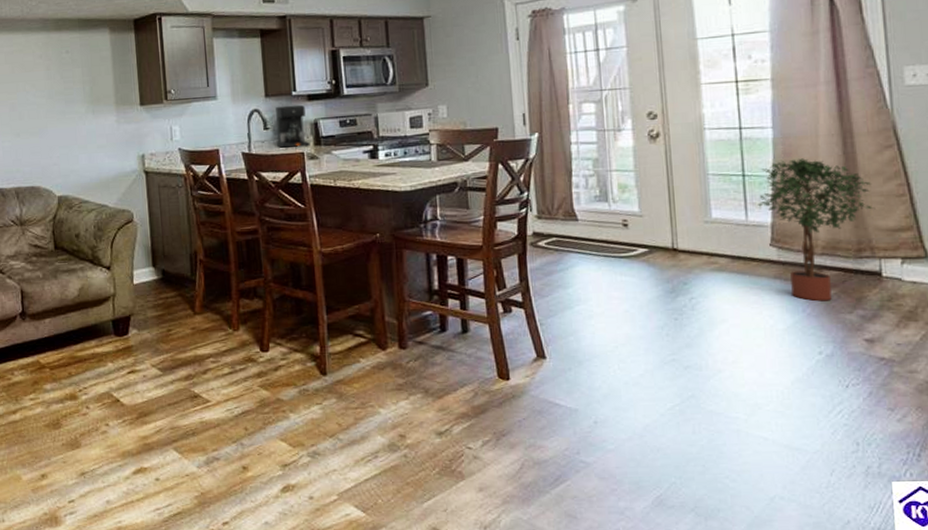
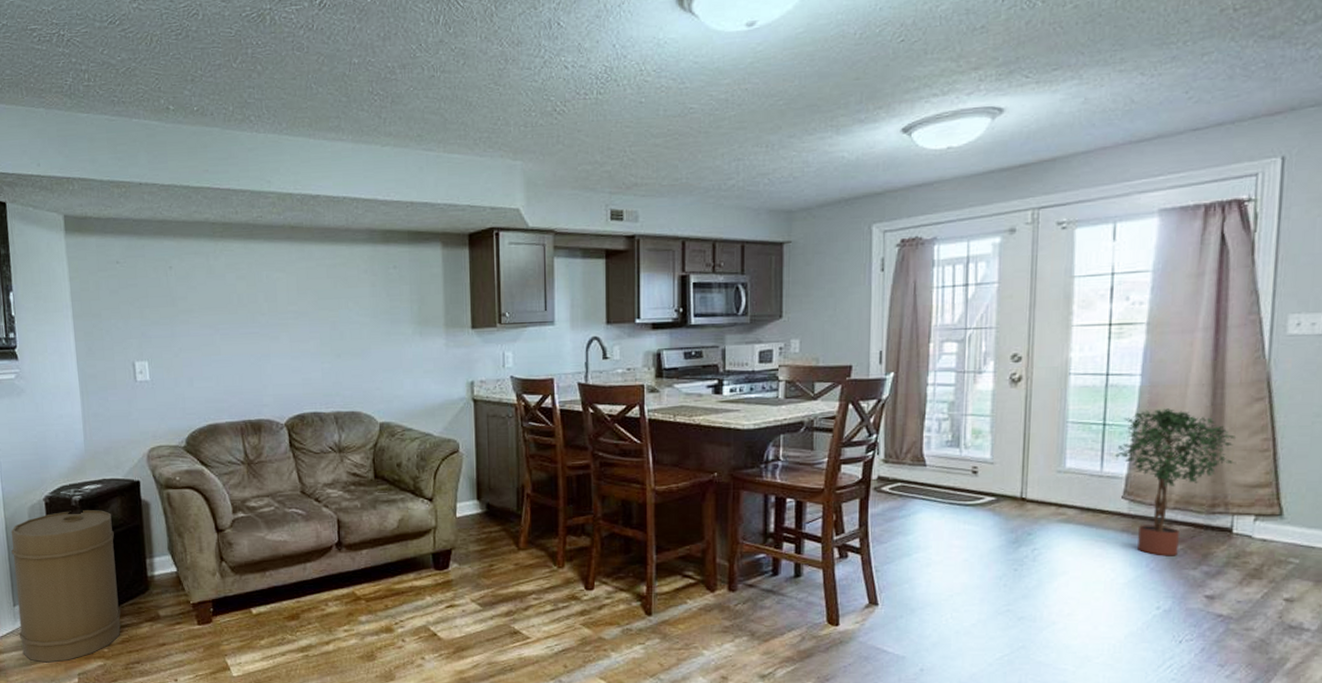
coffee maker: present [276,104,310,149] -> none [616,333,651,380]

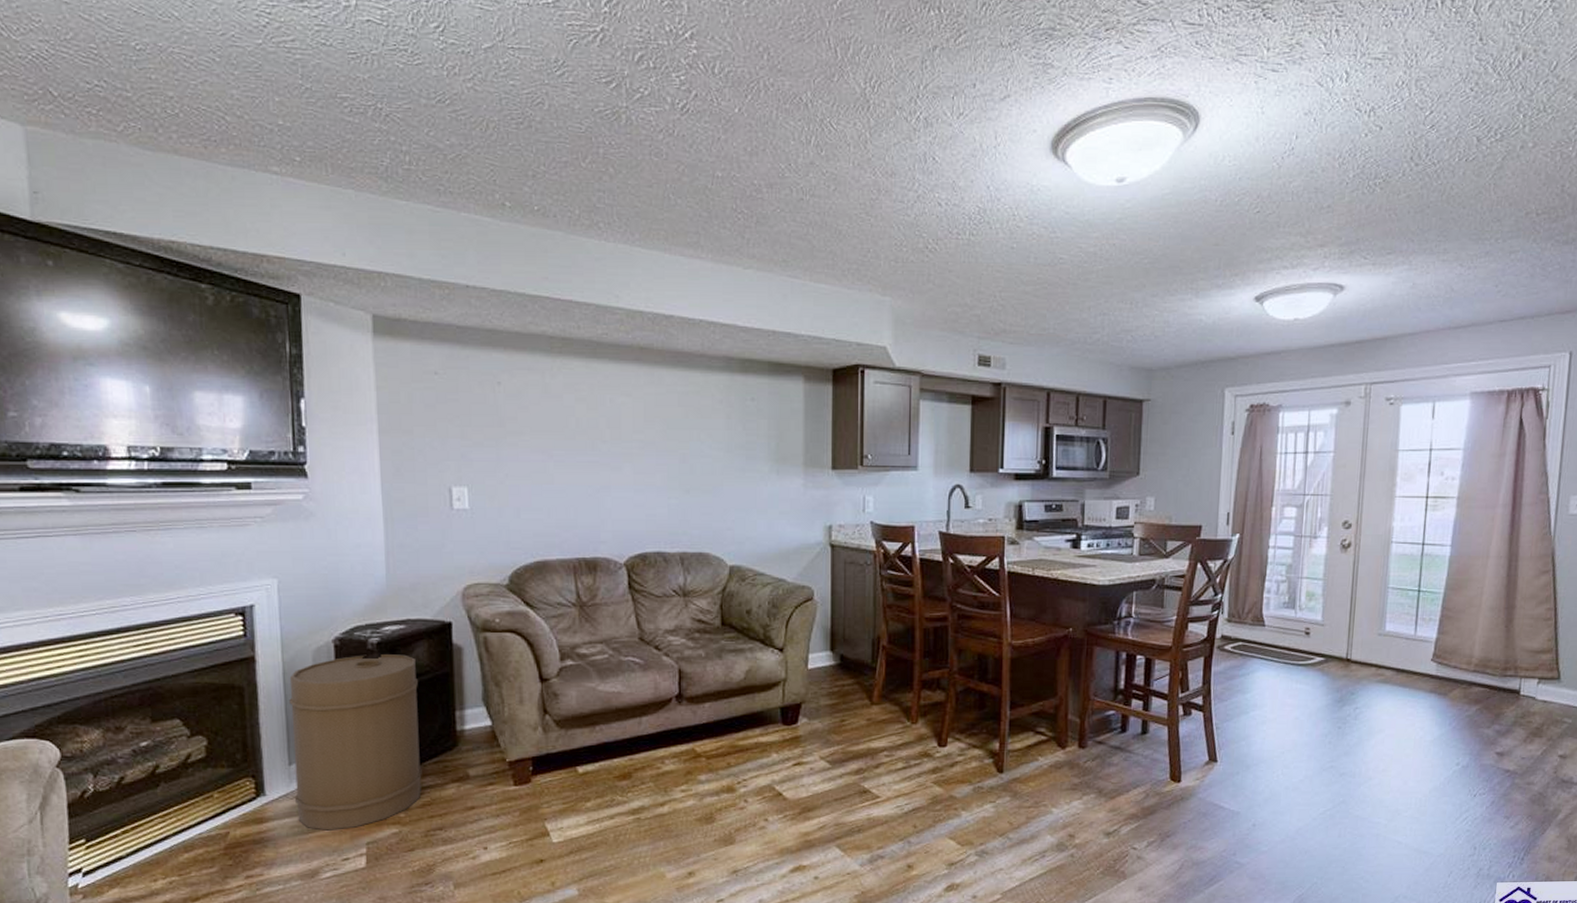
potted tree: present [1115,408,1237,556] -> none [1427,578,1526,716]

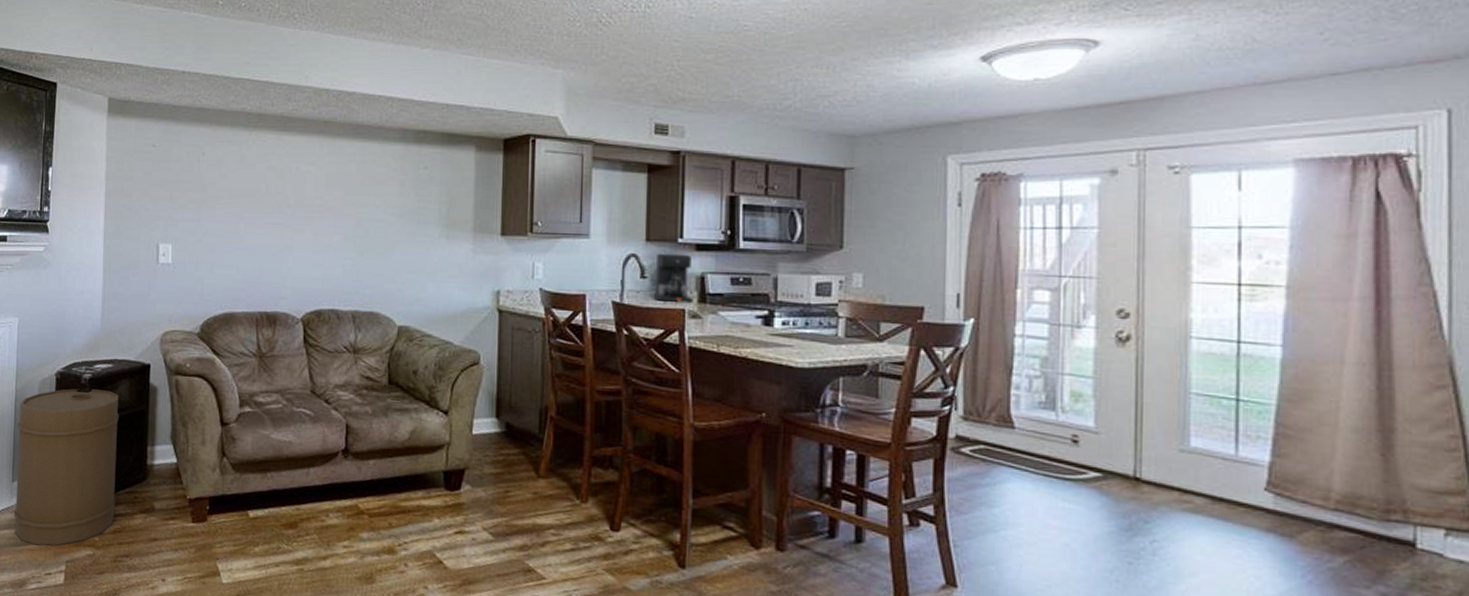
coffee maker: none [977,483,1012,531] -> present [654,253,693,304]

